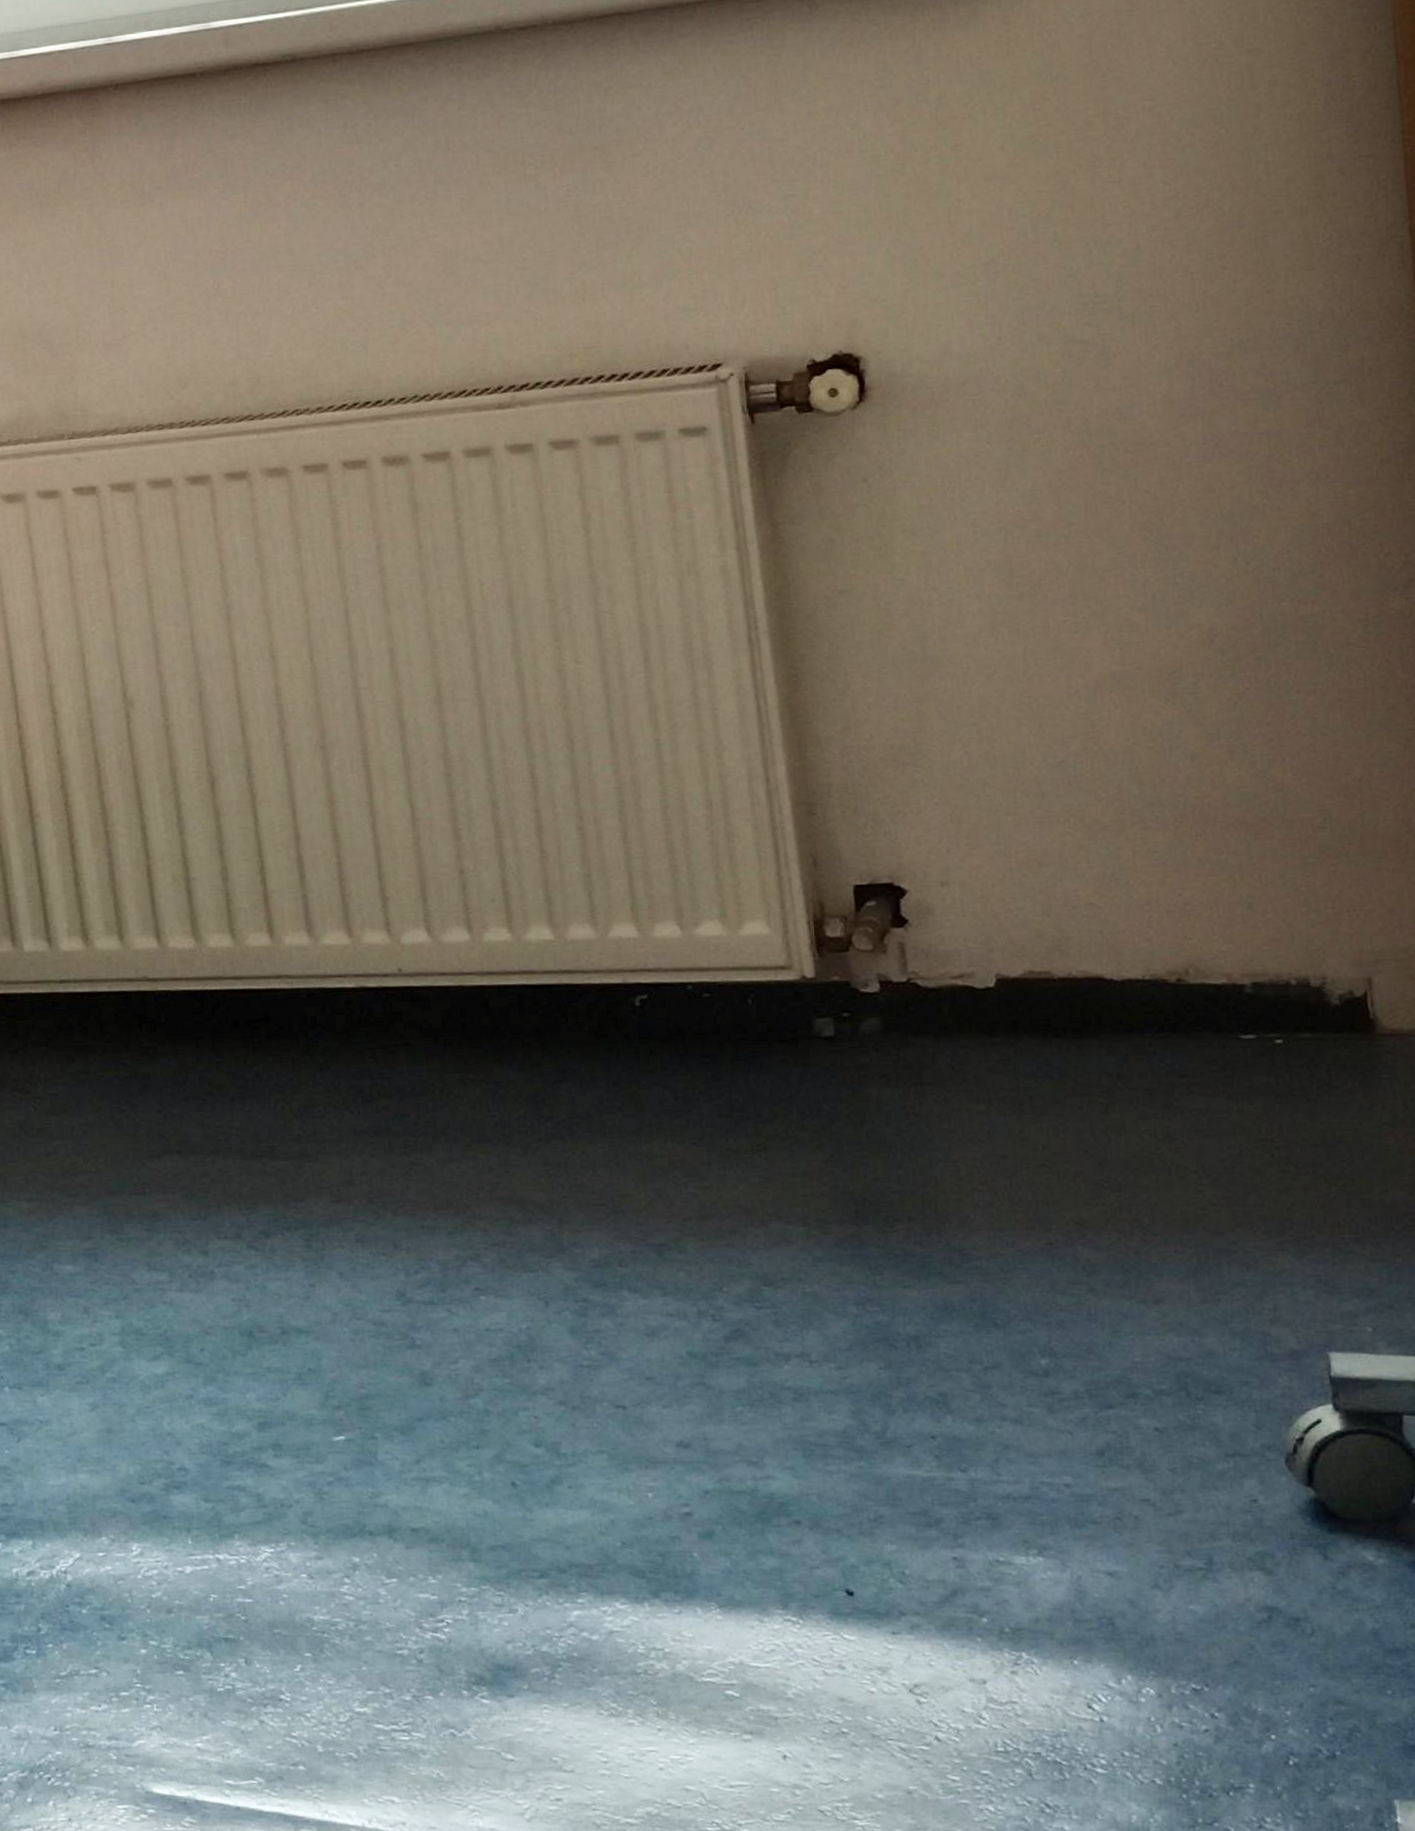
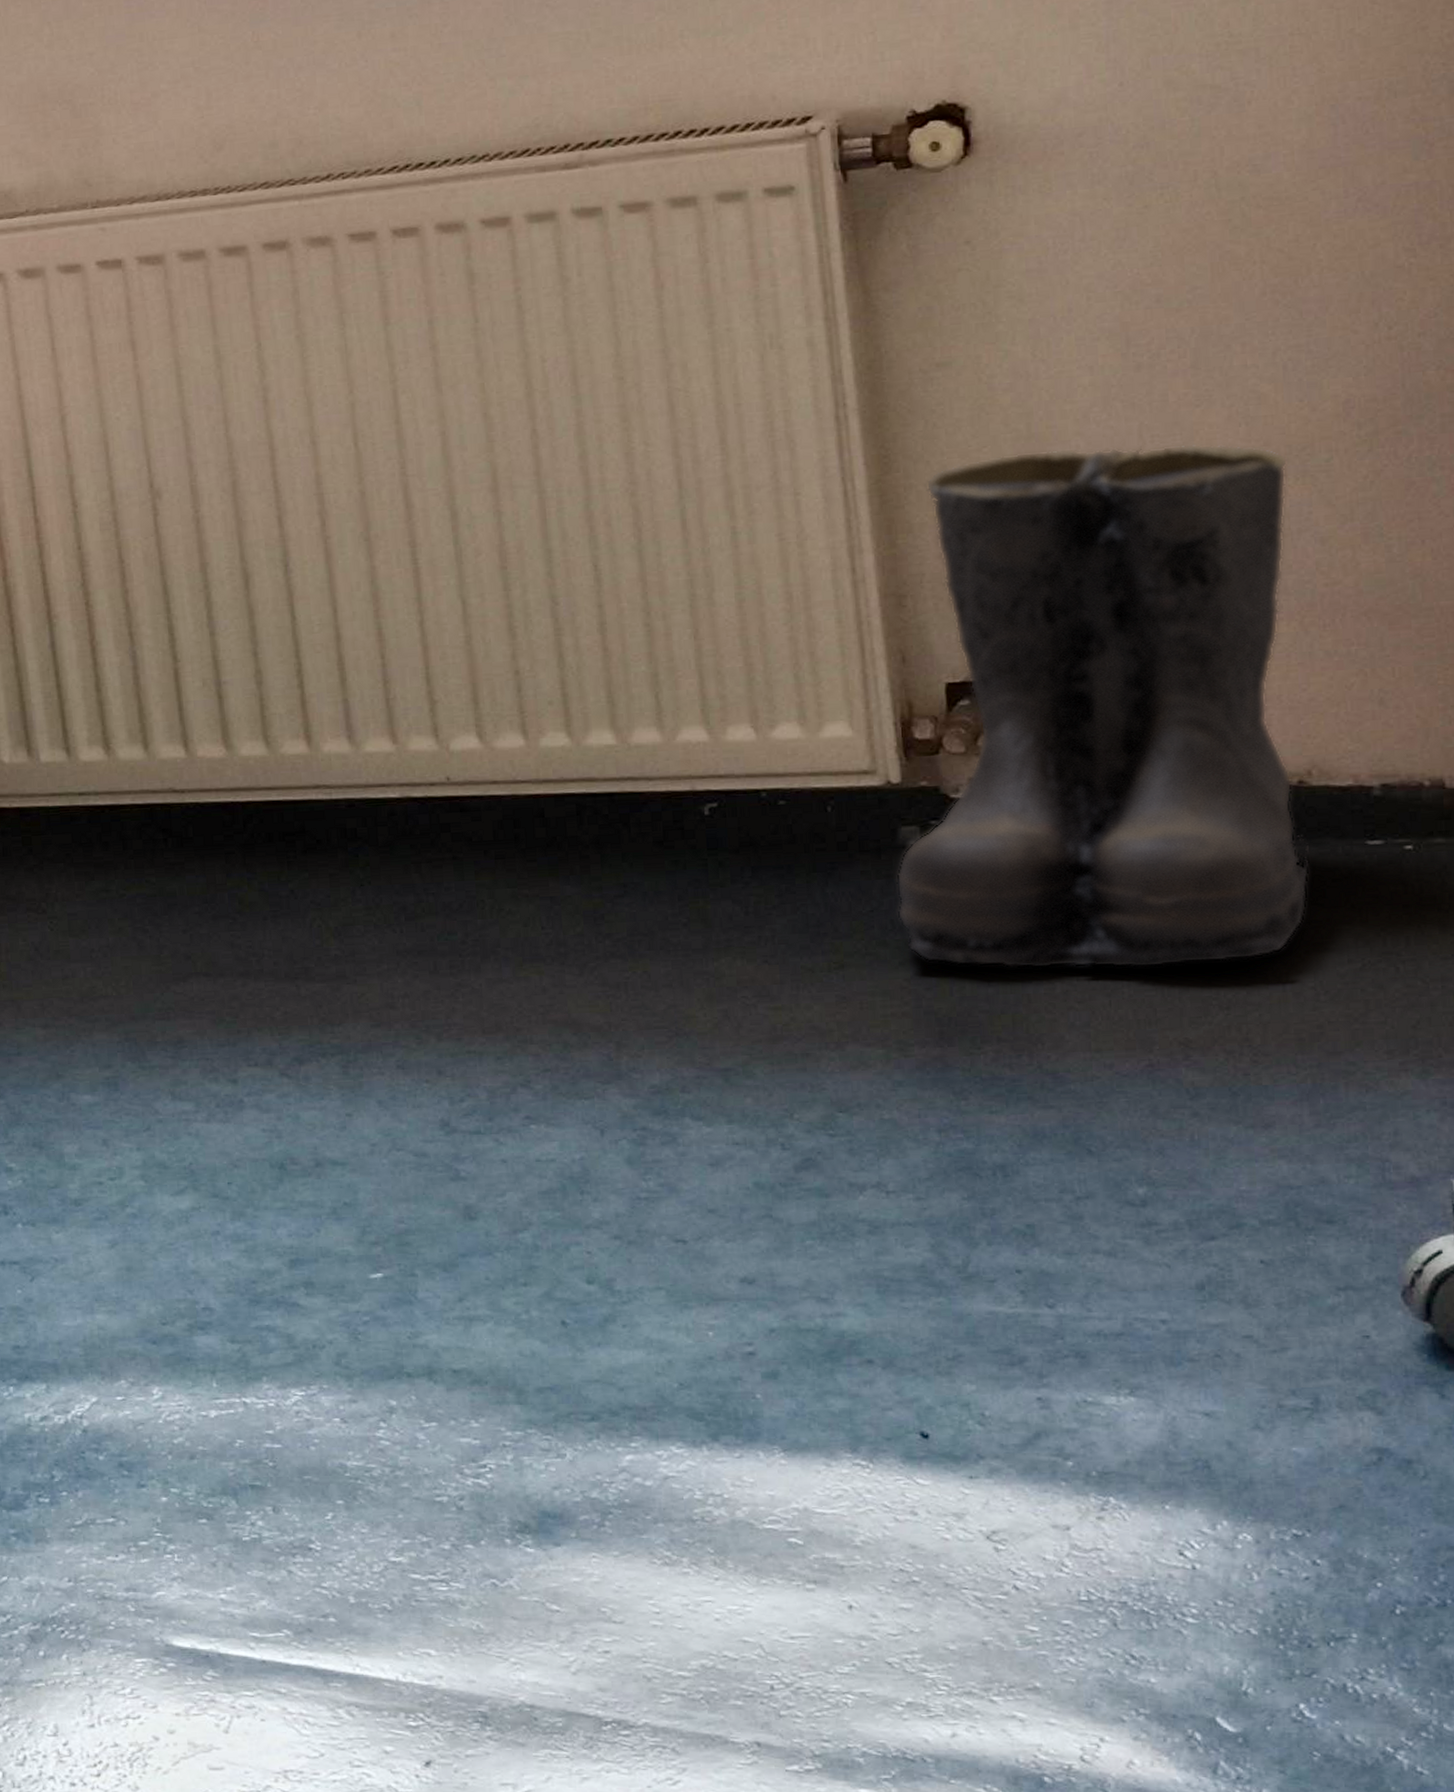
boots: none [812,666,1190,1153] -> present [896,443,1310,969]

